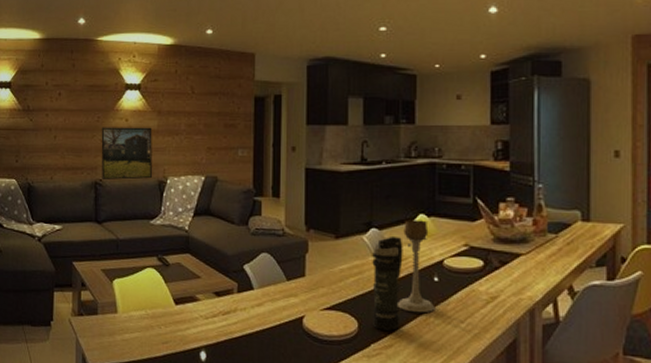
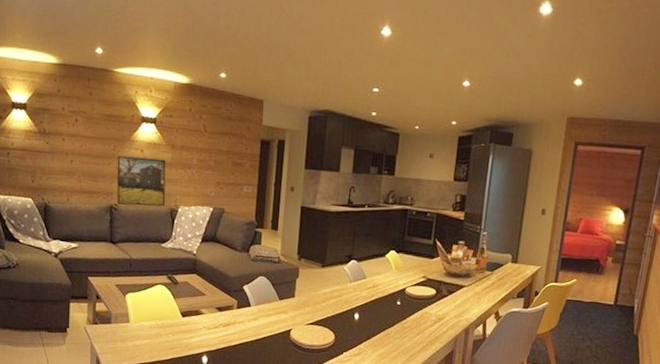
smoke grenade: present [372,235,403,331] -> none [346,267,376,342]
candle holder: present [396,220,436,313] -> none [366,254,397,329]

